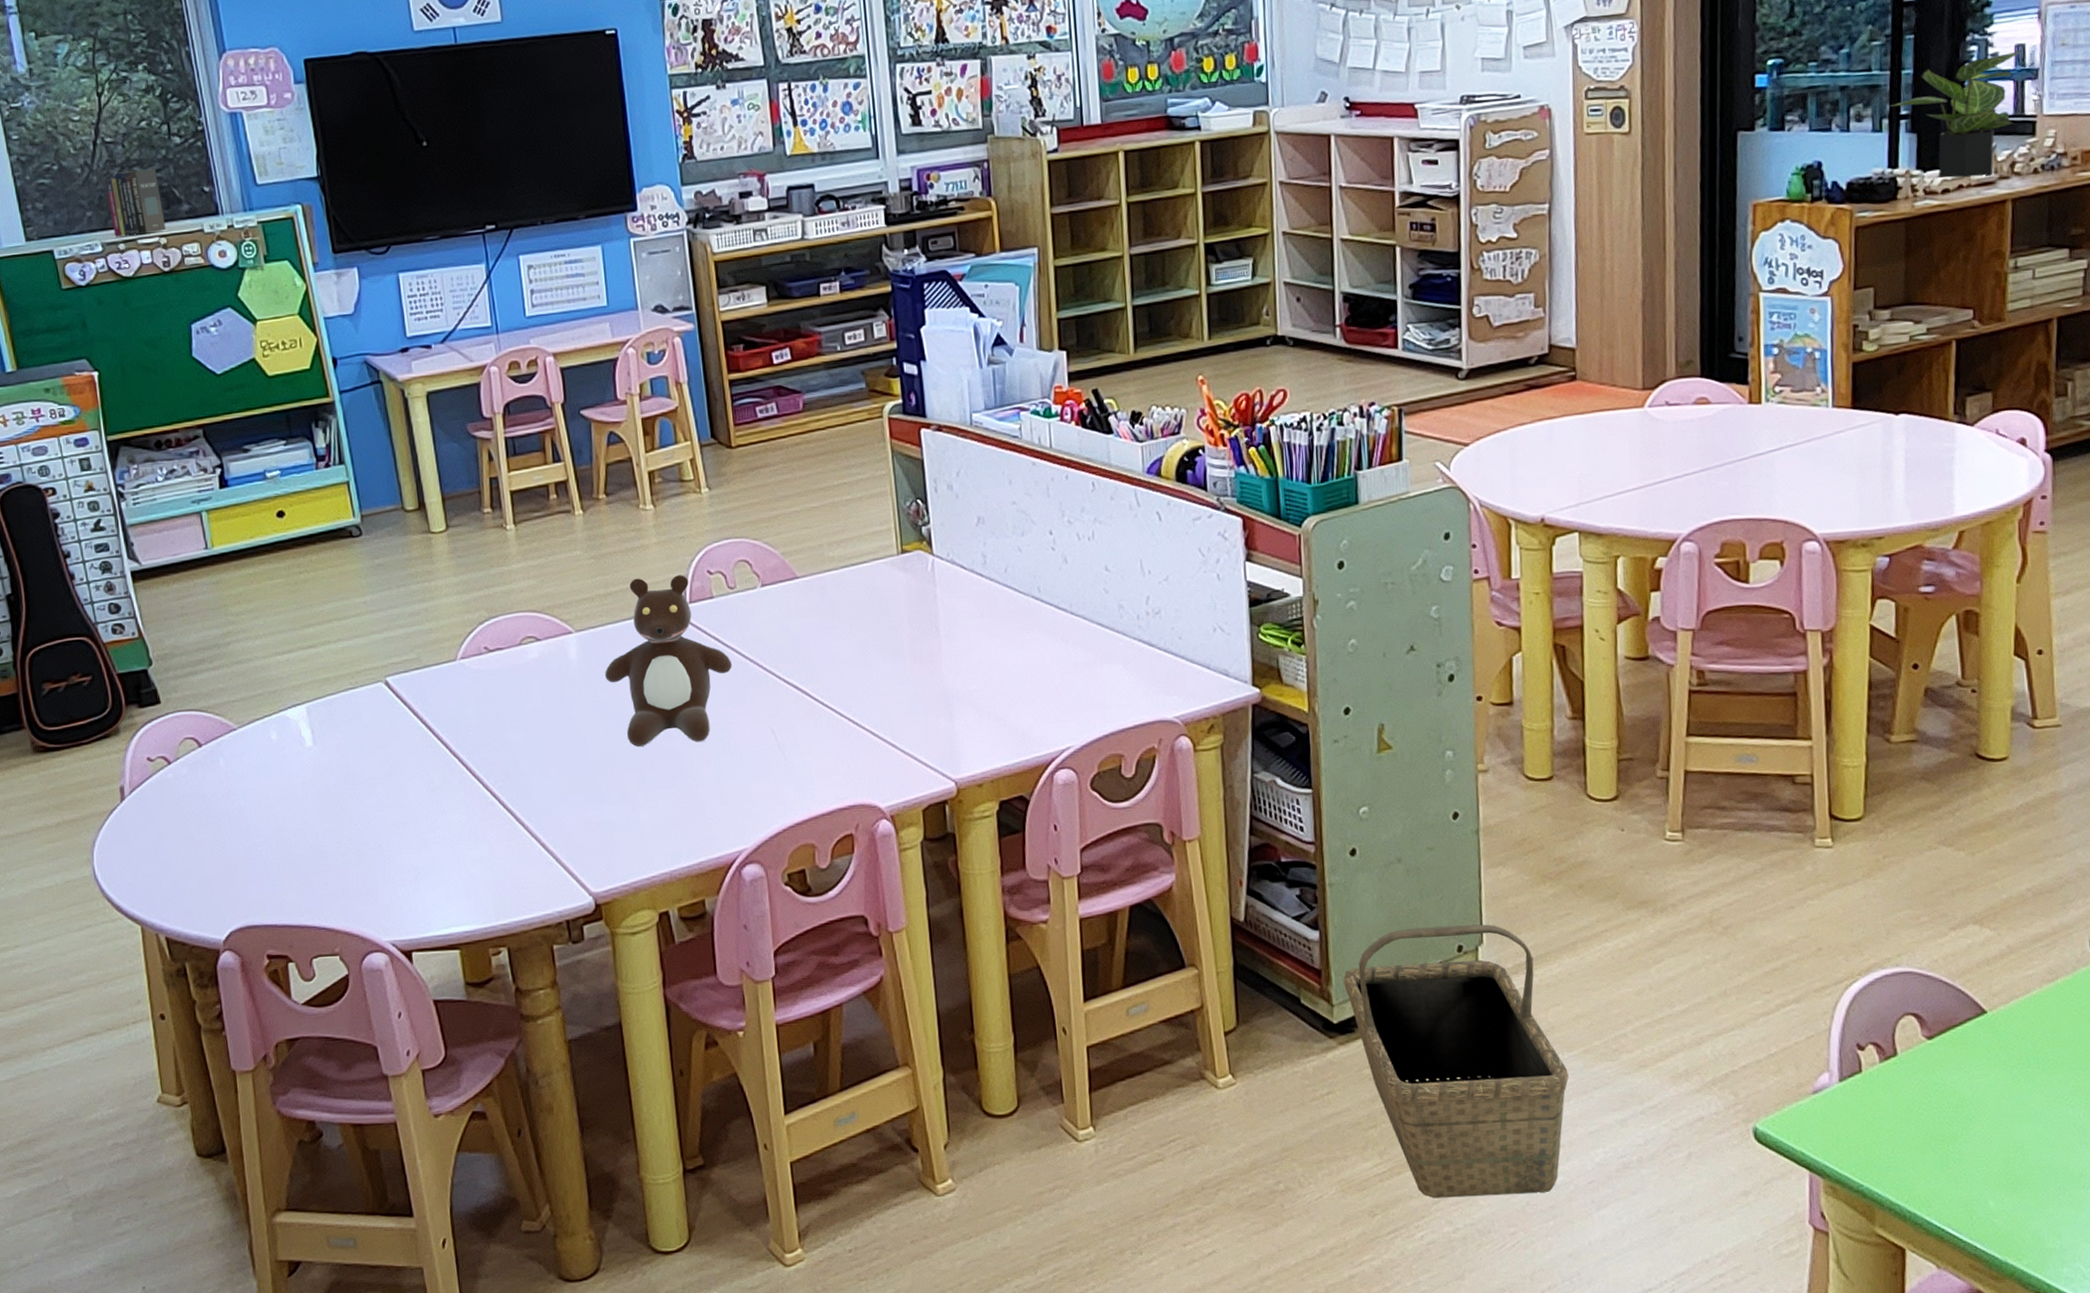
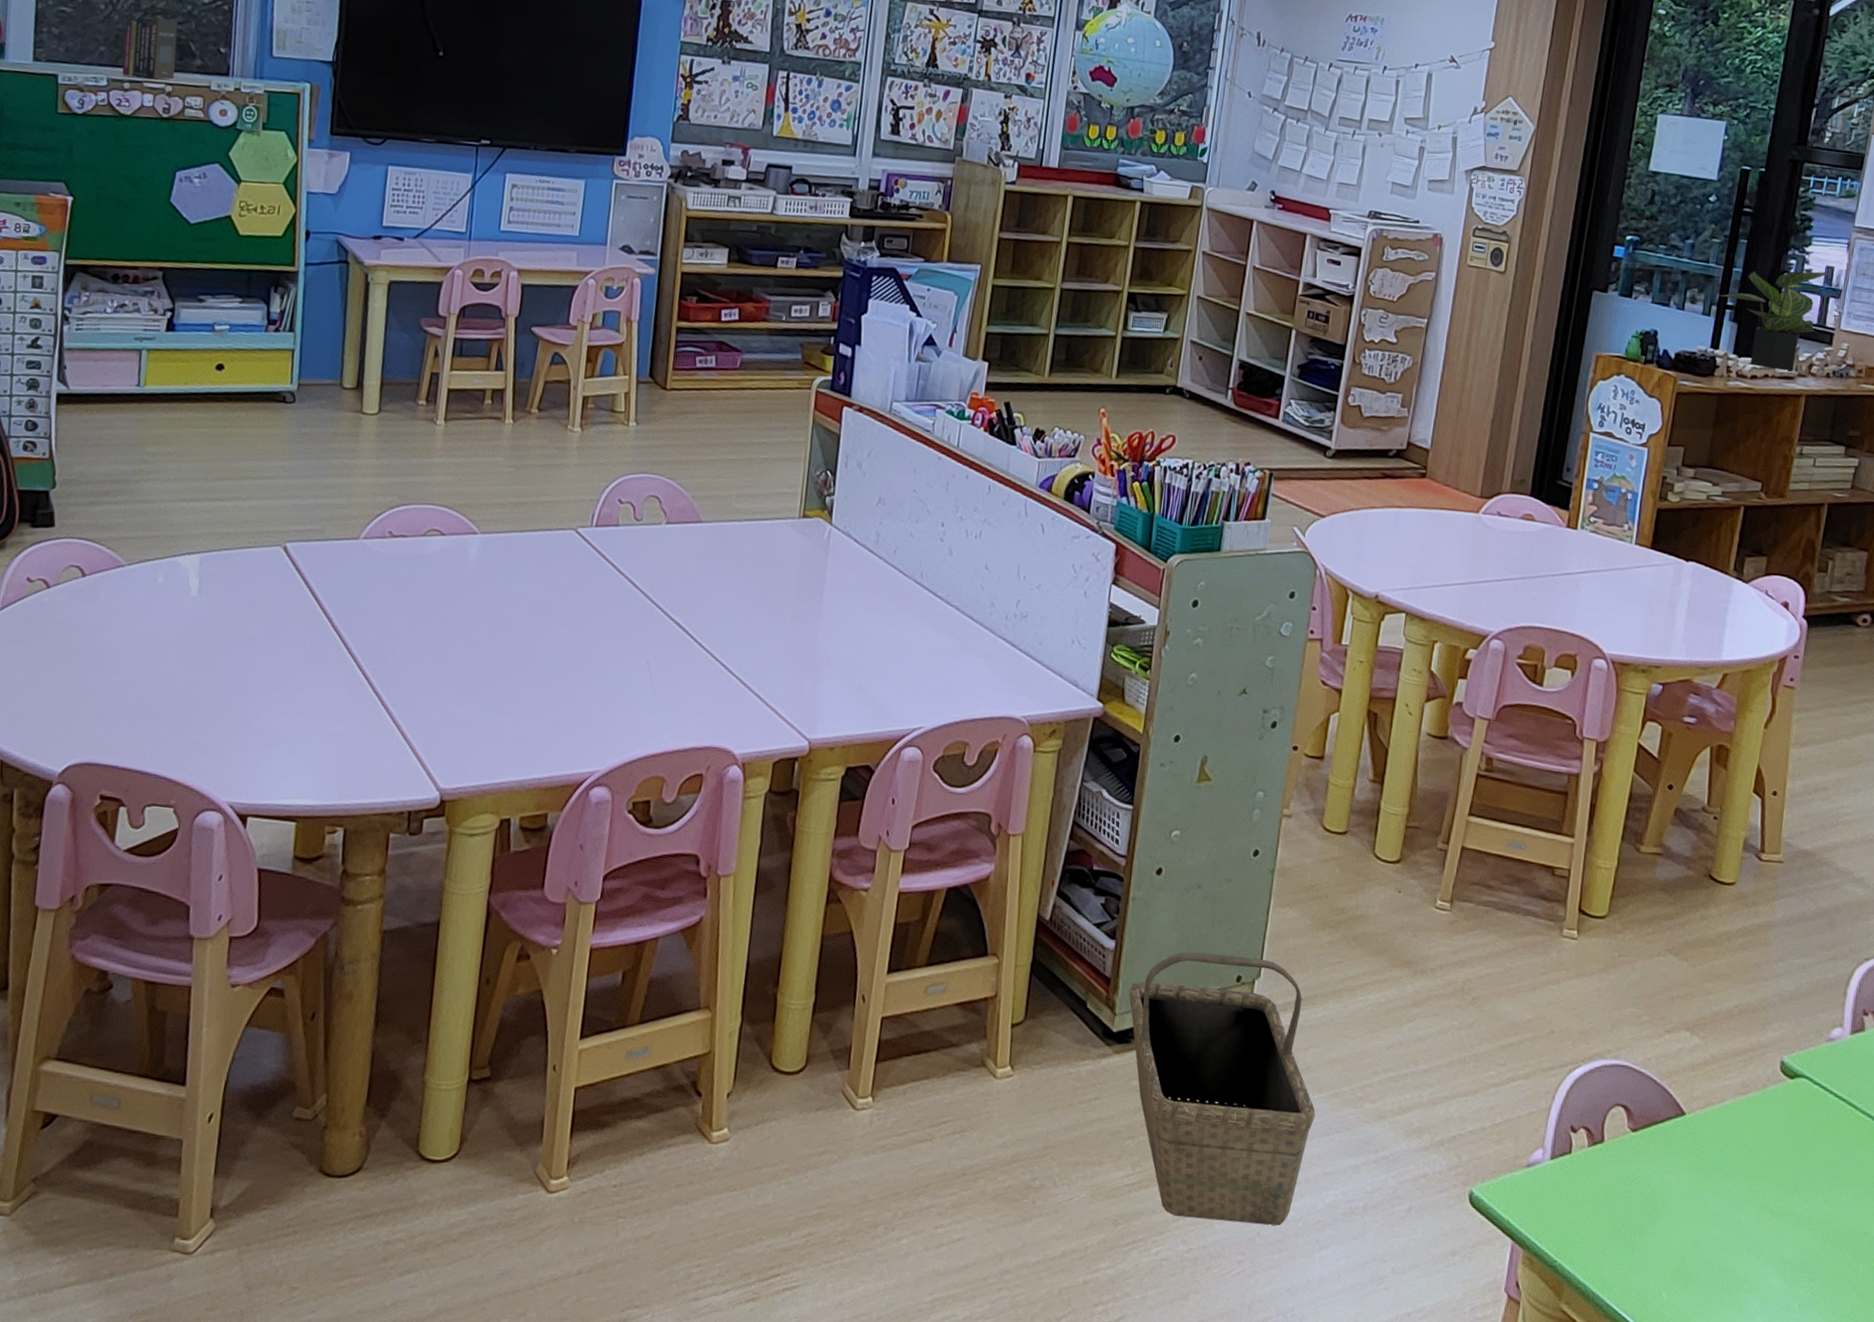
stuffed animal: present [605,575,733,748] -> none [499,493,624,661]

